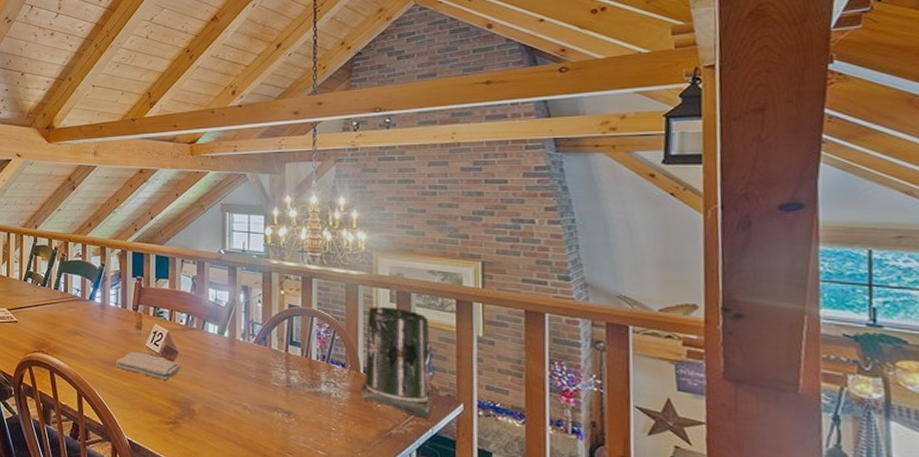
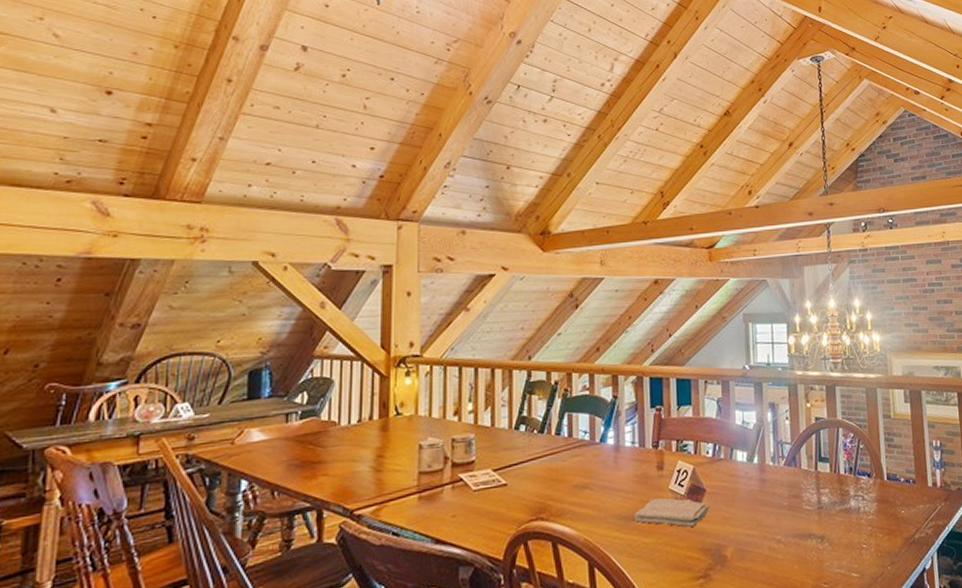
pitcher: present [360,307,434,418] -> none [885,407,948,516]

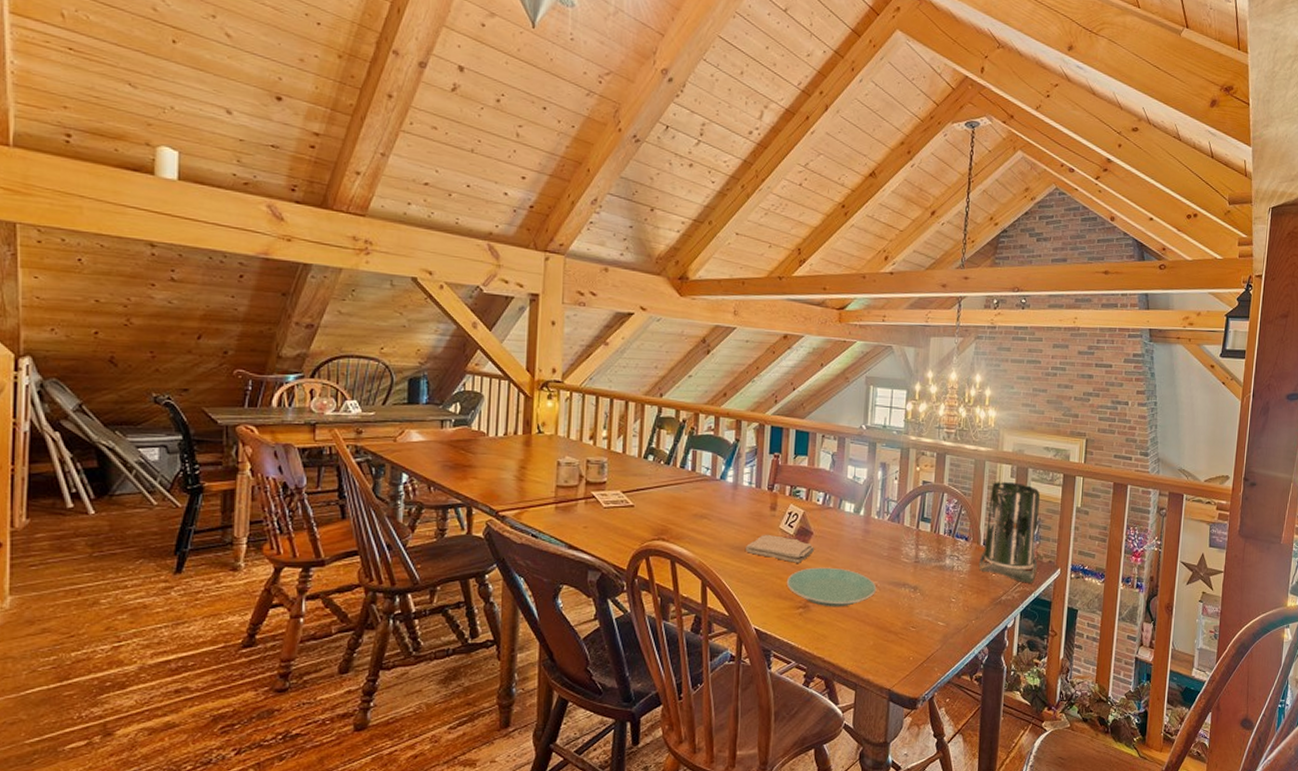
plate: none [682,526,781,573] -> present [786,567,877,607]
pitcher: none [885,407,948,516] -> present [978,482,1040,583]

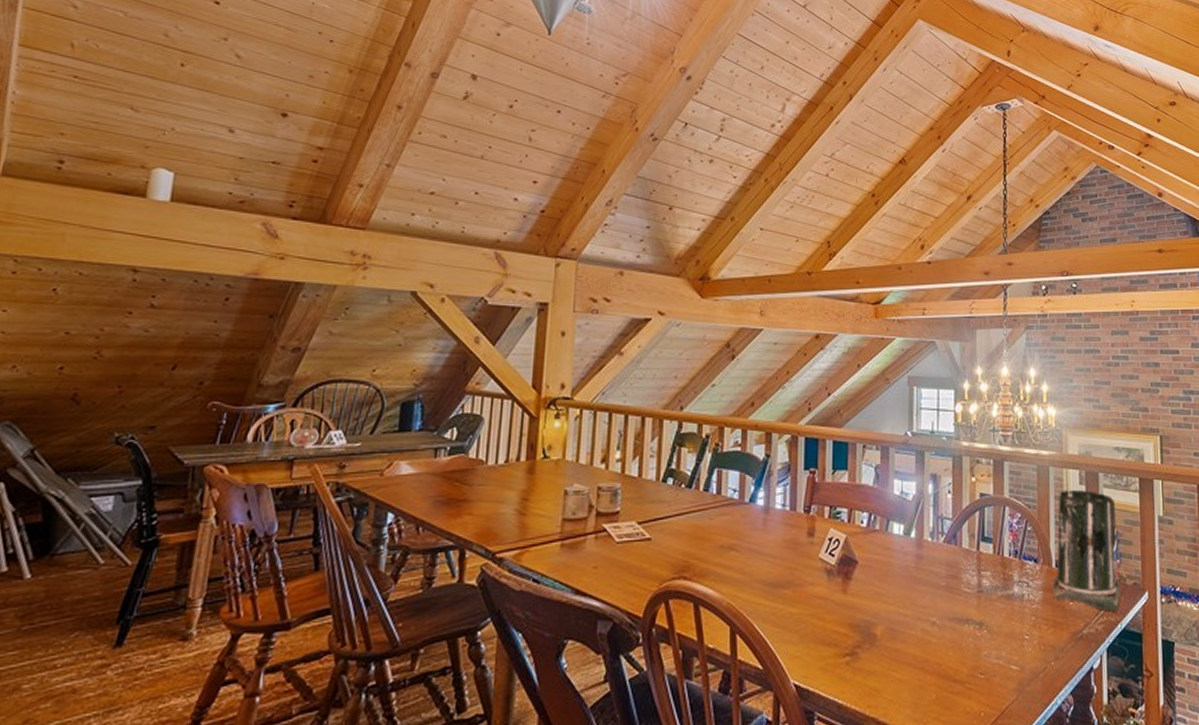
washcloth: present [745,534,814,563] -> none [779,565,860,600]
plate: present [786,567,877,607] -> none [829,603,936,653]

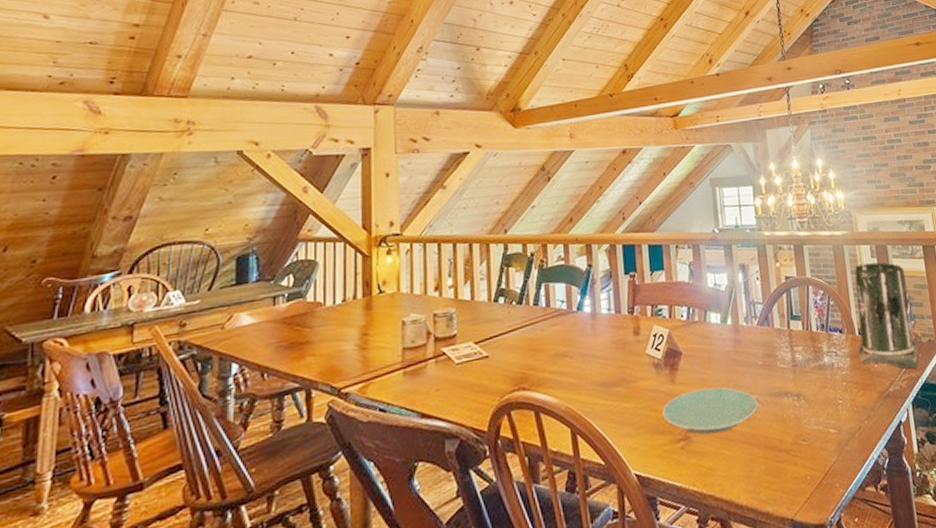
plate: none [829,603,936,653] -> present [661,387,759,435]

